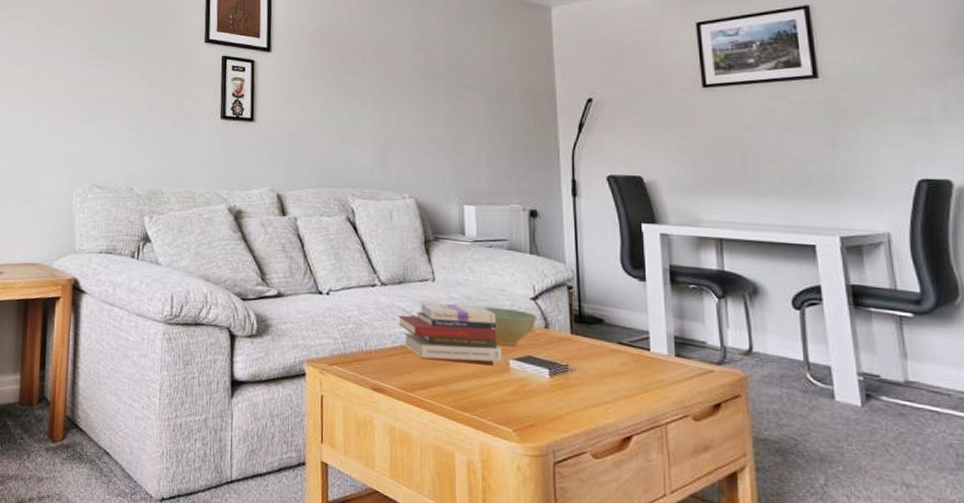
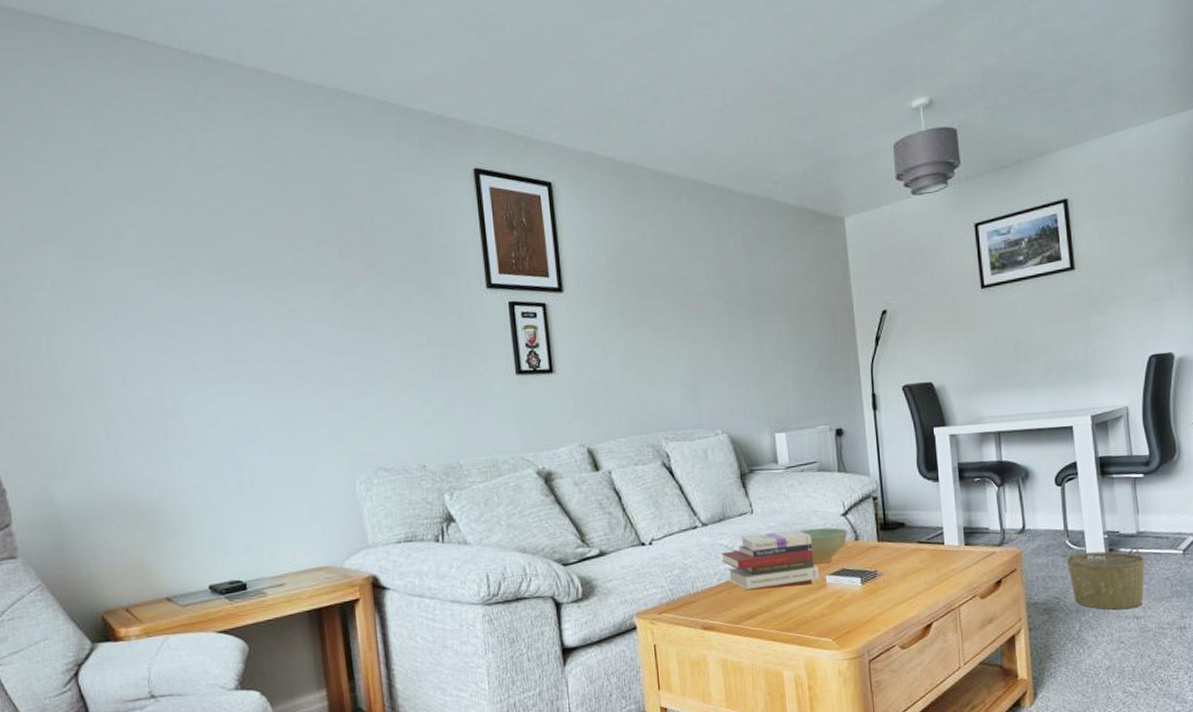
basket: none [806,391,918,473] -> present [1066,547,1145,610]

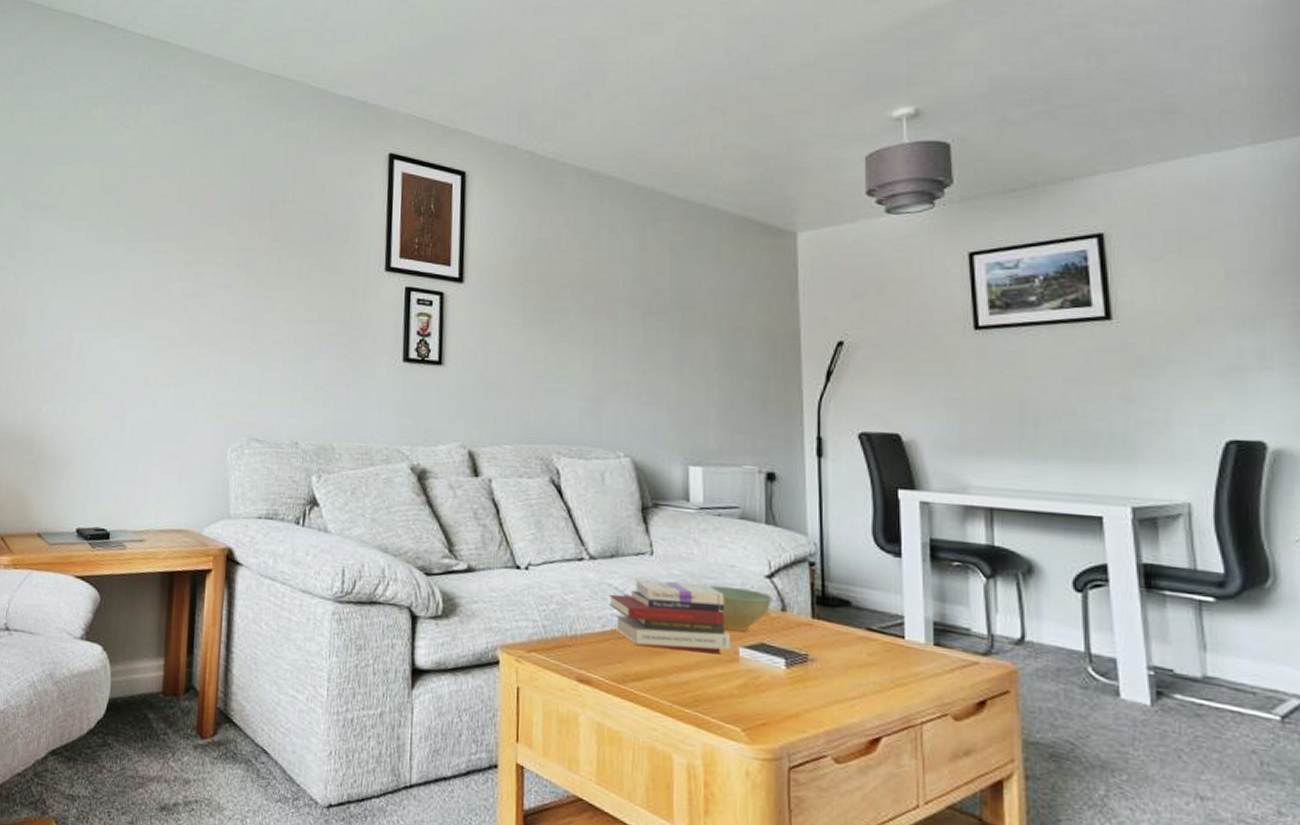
basket: present [1066,547,1145,610] -> none [1087,687,1216,783]

